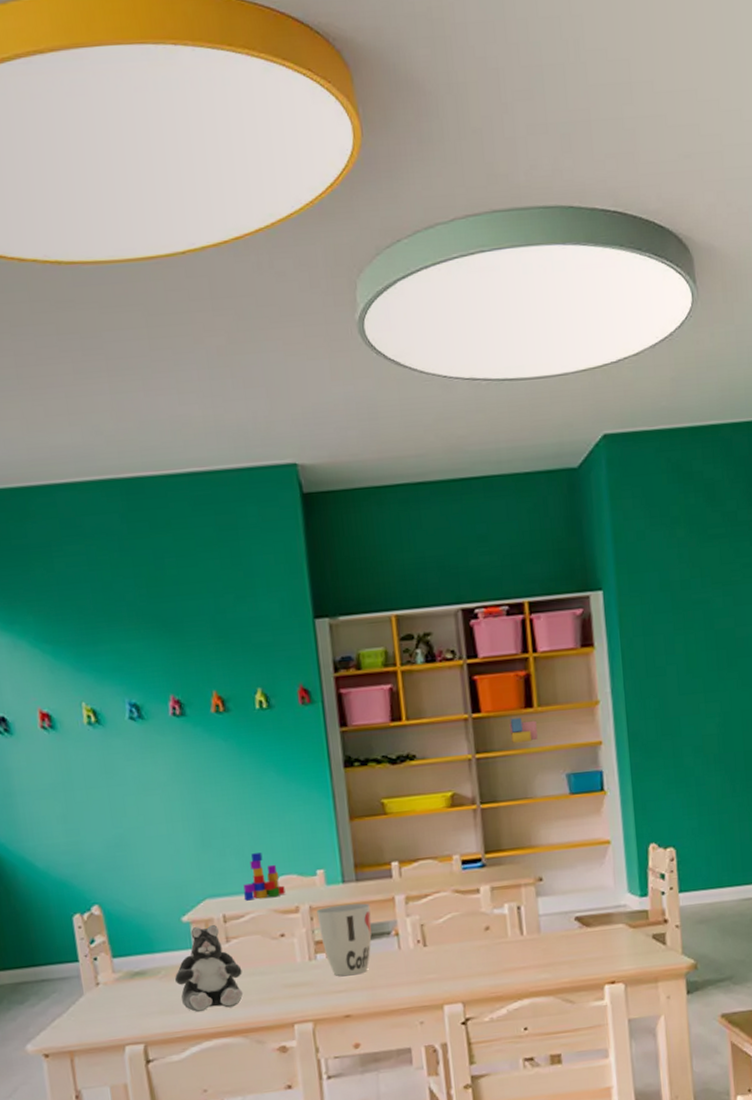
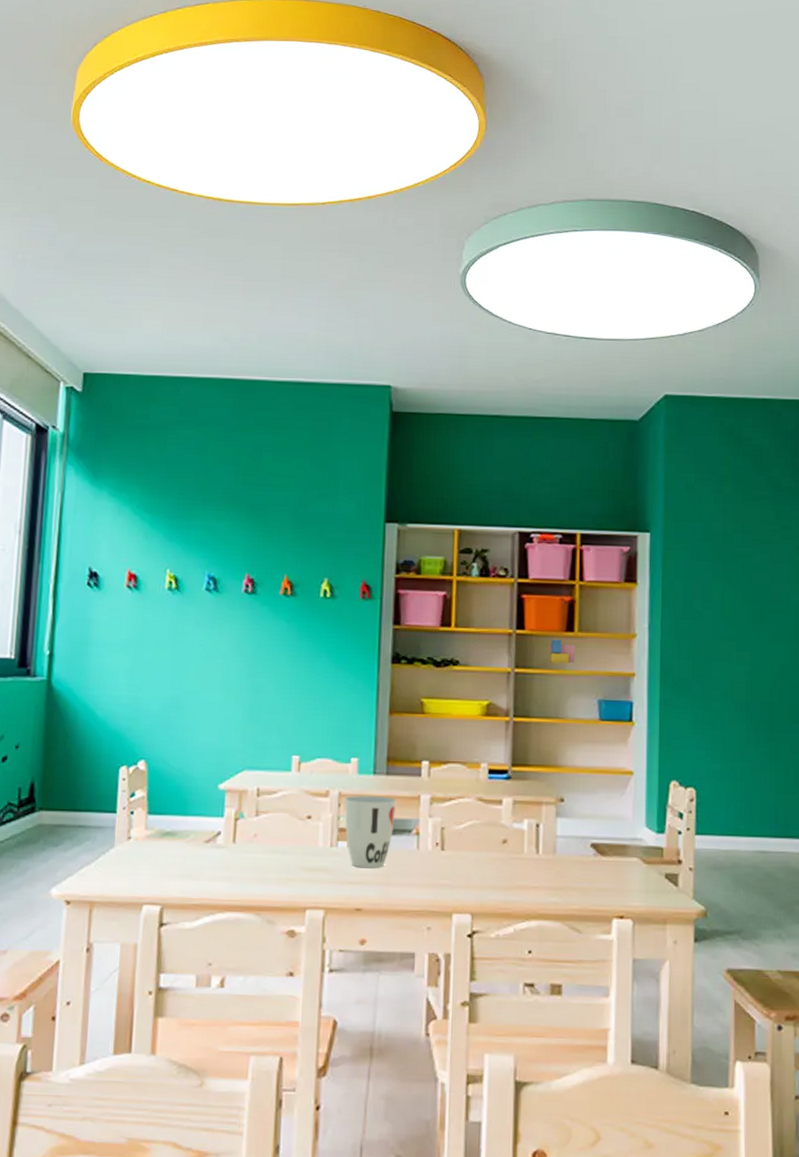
plush toy: present [174,925,244,1013] -> none [201,796,266,882]
toy blocks: present [243,852,285,901] -> none [279,732,319,779]

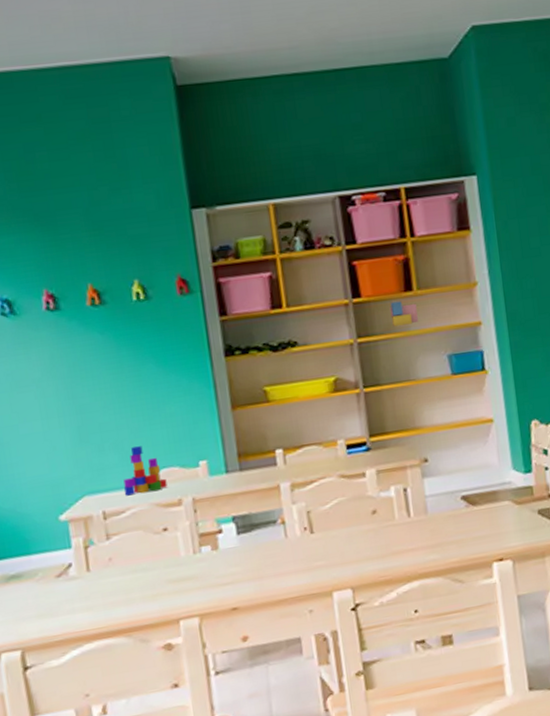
toy blocks: none [279,732,319,779] -> present [123,446,167,496]
cup: present [344,795,396,869] -> none [200,492,258,568]

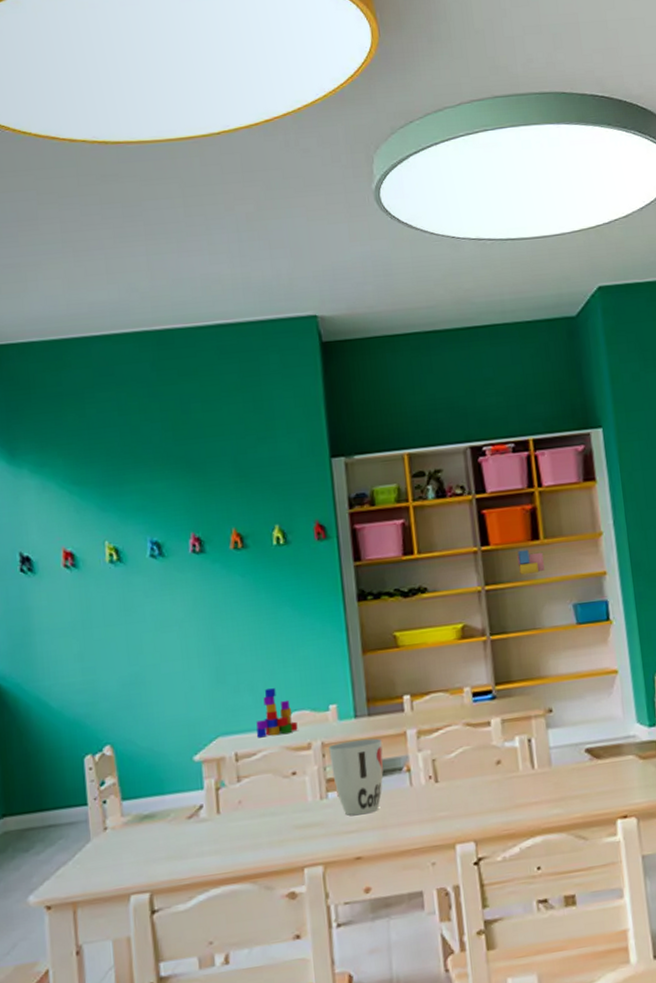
cup: none [200,492,258,568] -> present [329,738,384,816]

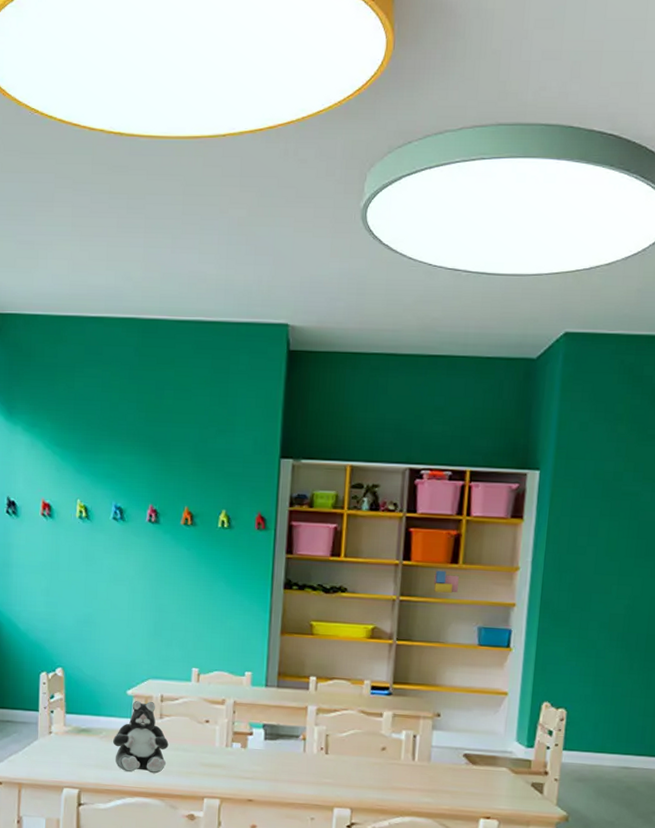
plush toy: none [183,764,253,858] -> present [112,701,169,774]
toy blocks: present [256,688,298,738] -> none [180,648,216,689]
cup: present [329,738,384,816] -> none [239,704,285,767]

